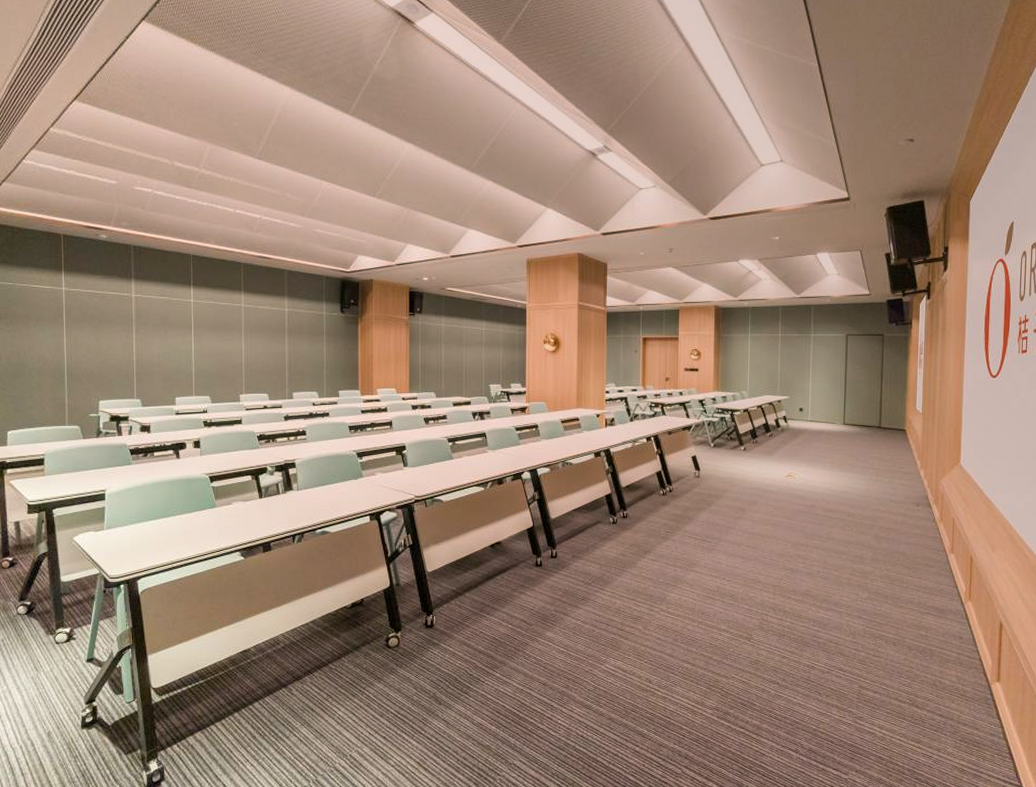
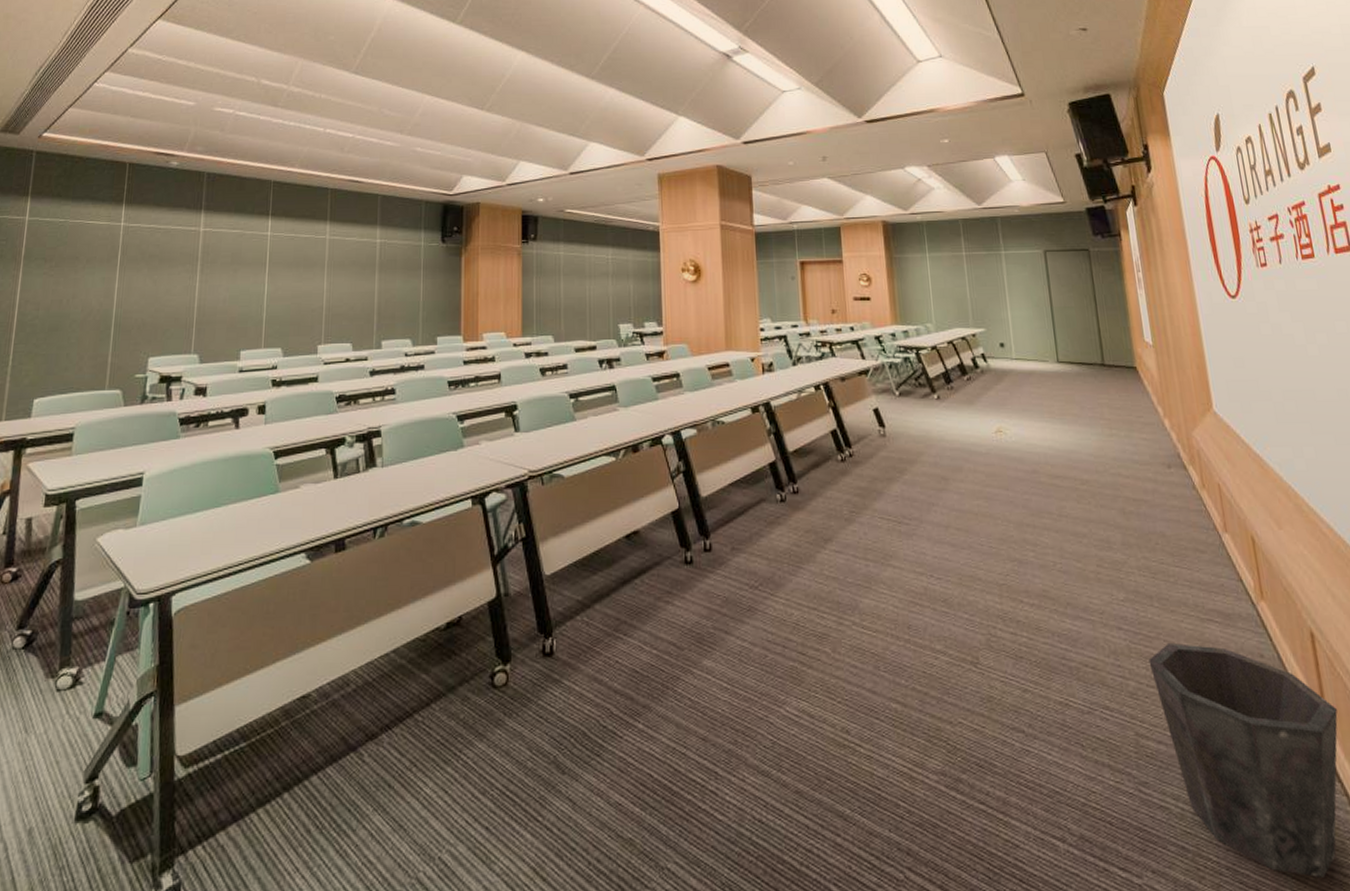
waste bin: none [877,628,1008,776] -> present [1148,643,1338,877]

